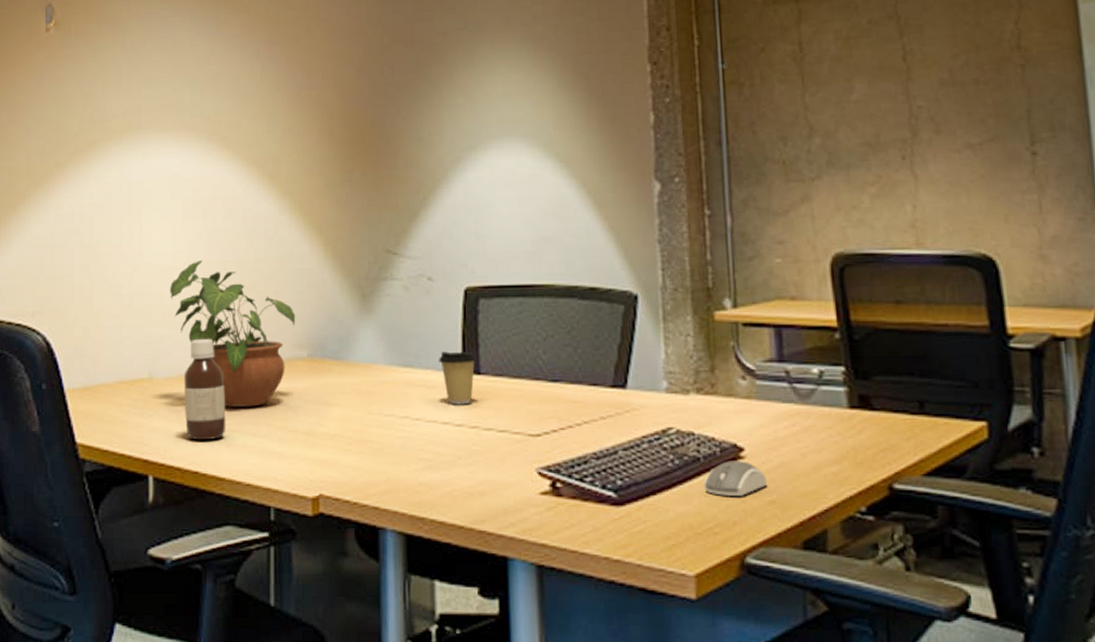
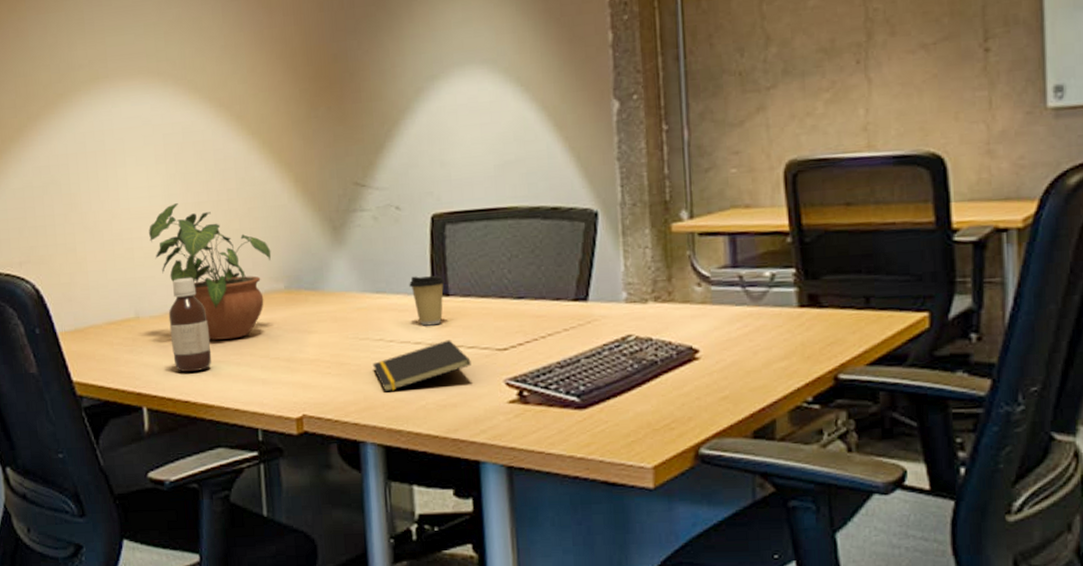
notepad: none [396,422,502,475] -> present [372,340,471,393]
computer mouse: present [703,461,768,496] -> none [661,361,721,395]

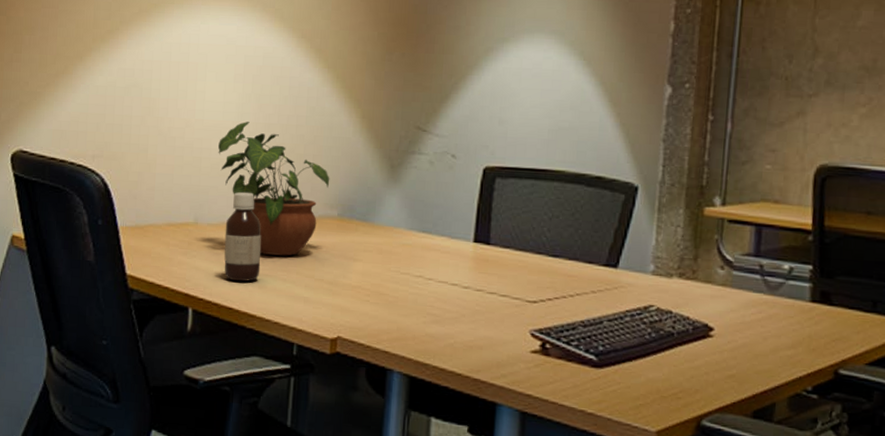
notepad: present [372,340,471,393] -> none [409,285,502,327]
coffee cup: present [409,276,446,326] -> none [454,222,488,270]

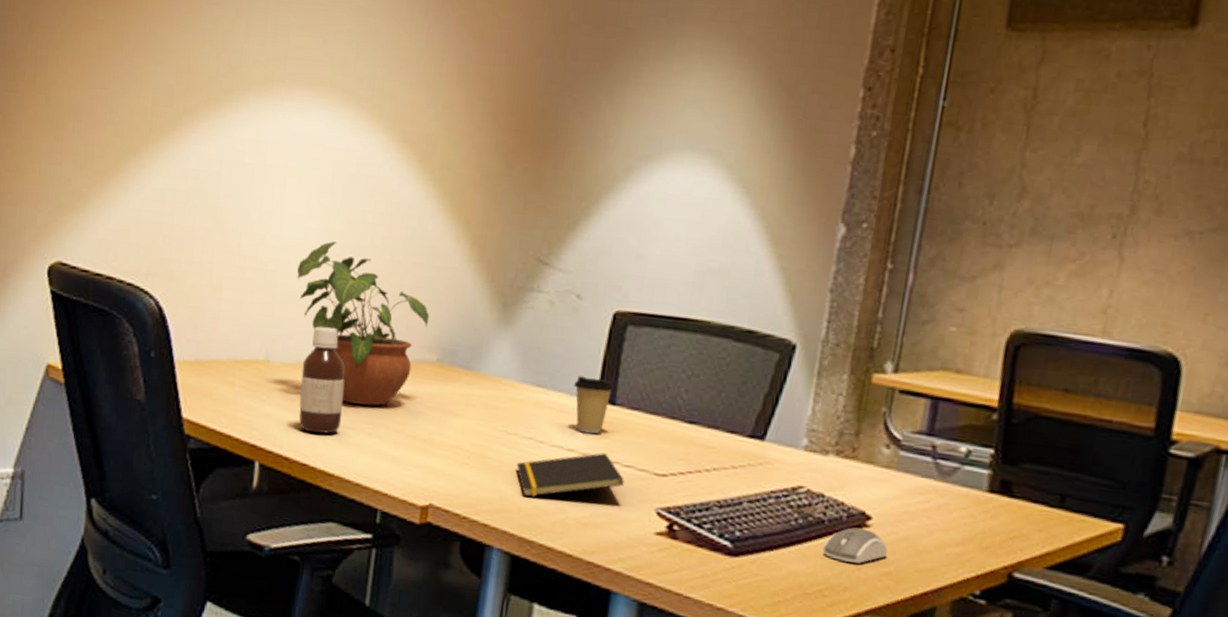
notepad: none [409,285,502,327] -> present [516,453,624,498]
coffee cup: none [454,222,488,270] -> present [574,375,615,435]
computer mouse: none [674,338,730,369] -> present [822,527,888,564]

